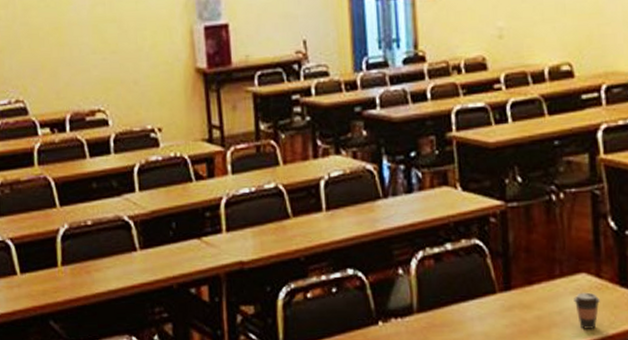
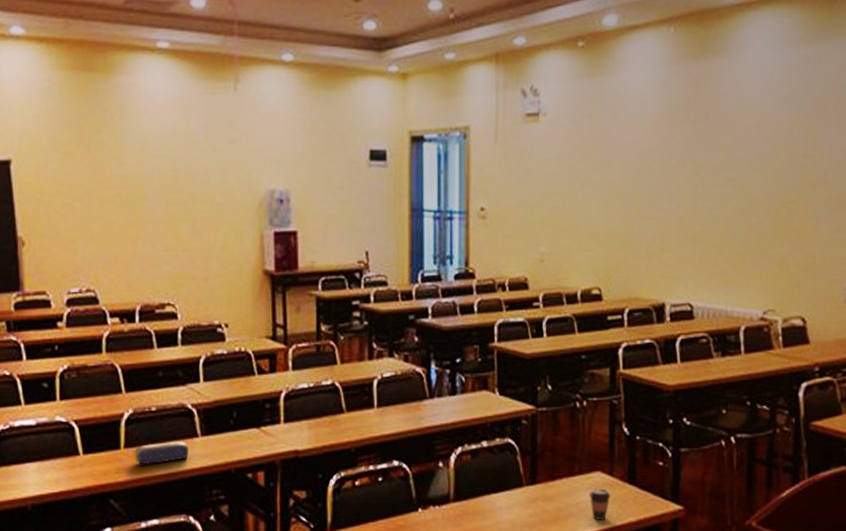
pencil case: none [72,256,128,283] -> present [134,441,189,465]

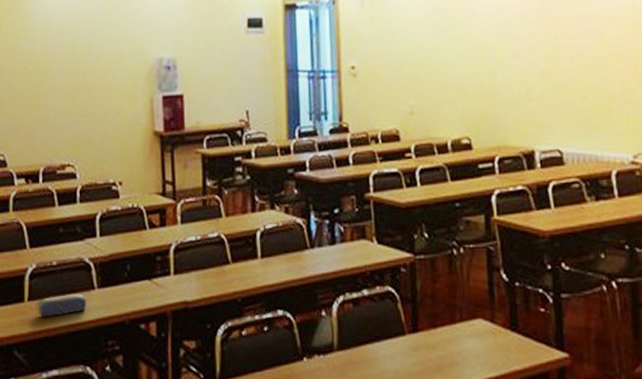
coffee cup: present [589,488,611,520] -> none [471,336,494,368]

